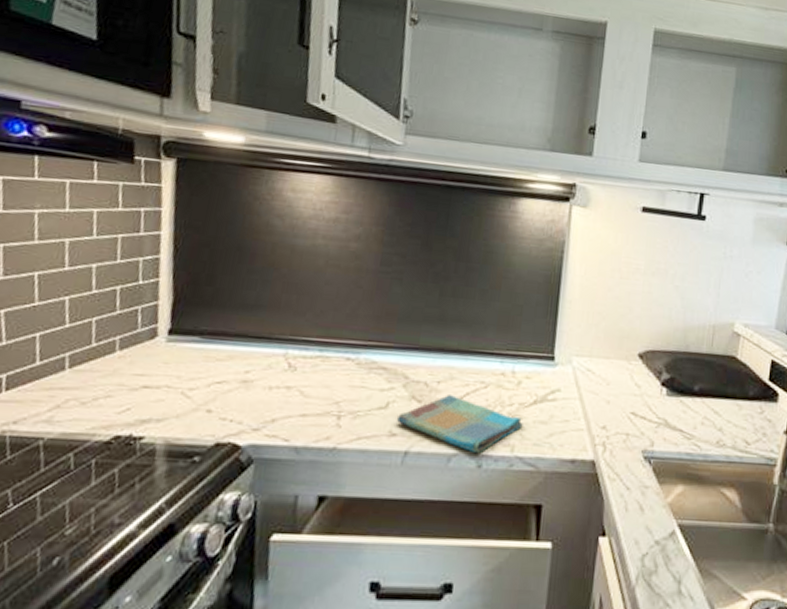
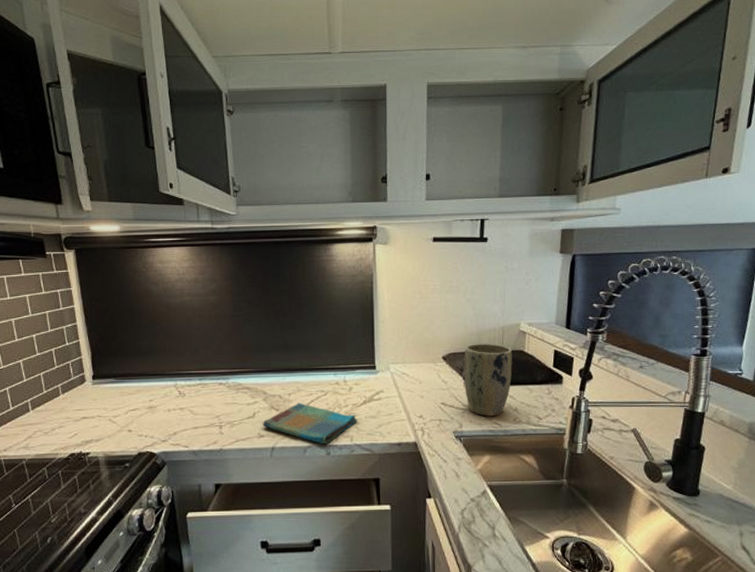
plant pot: none [661,342,722,436] -> present [463,344,512,416]

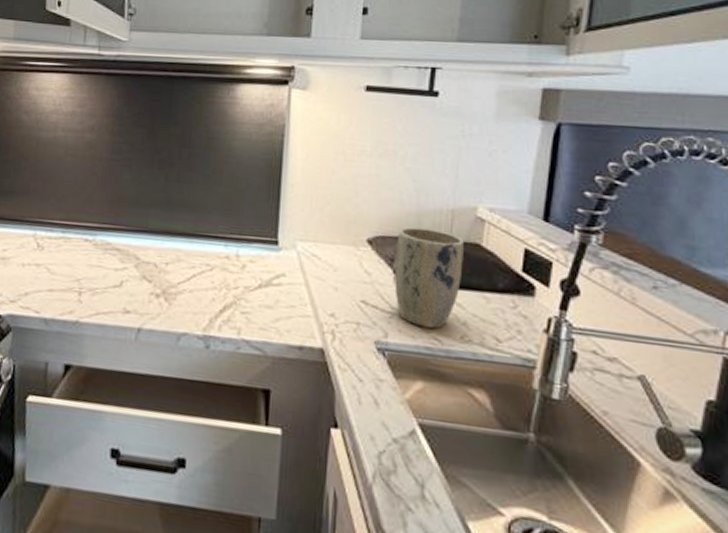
dish towel: present [262,403,357,445] -> none [129,276,249,334]

